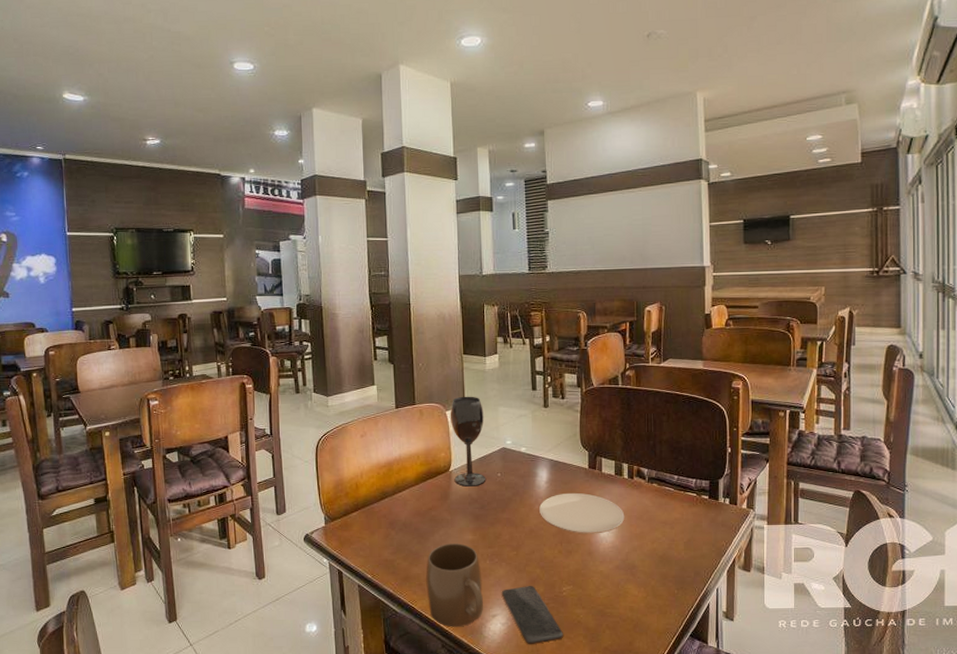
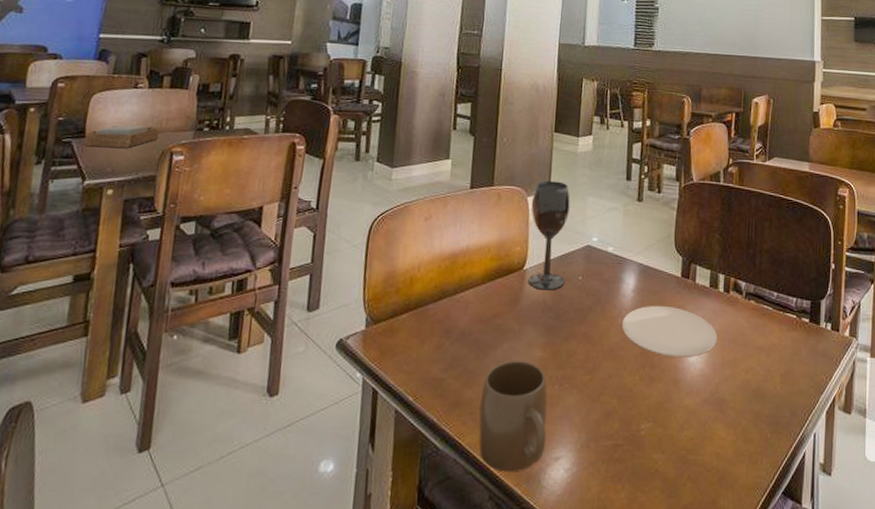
napkin holder: none [79,379,136,400] -> present [84,124,160,149]
smartphone: present [501,585,564,645] -> none [568,419,638,500]

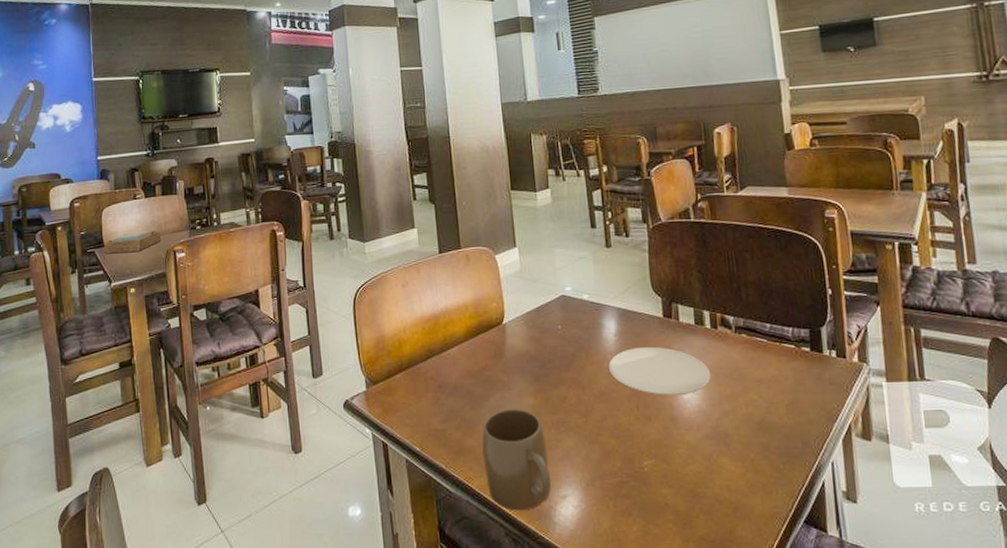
wine glass: present [528,180,571,290] -> none [499,237,545,342]

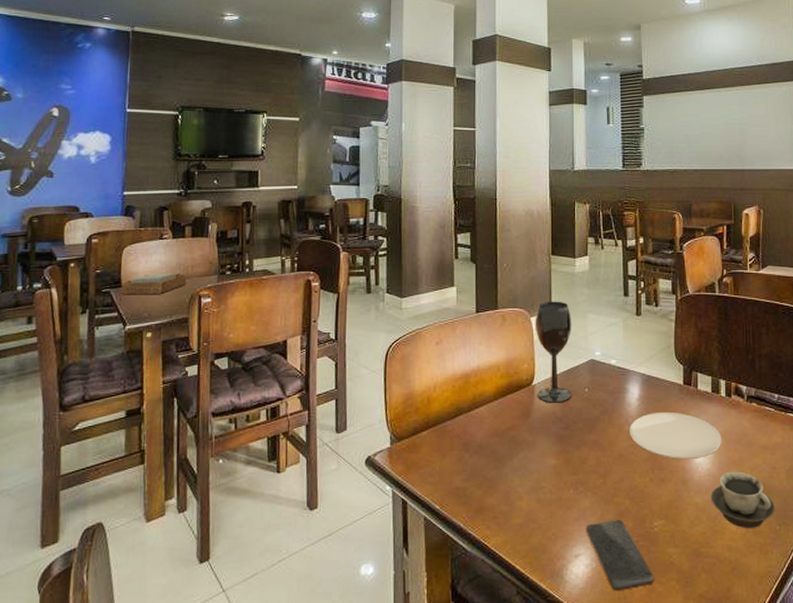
mug: present [482,409,551,511] -> none [502,469,565,570]
wine glass: none [499,237,545,342] -> present [535,301,573,403]
smartphone: none [571,459,650,533] -> present [585,519,655,591]
cup: none [703,407,777,467] -> present [710,471,775,528]

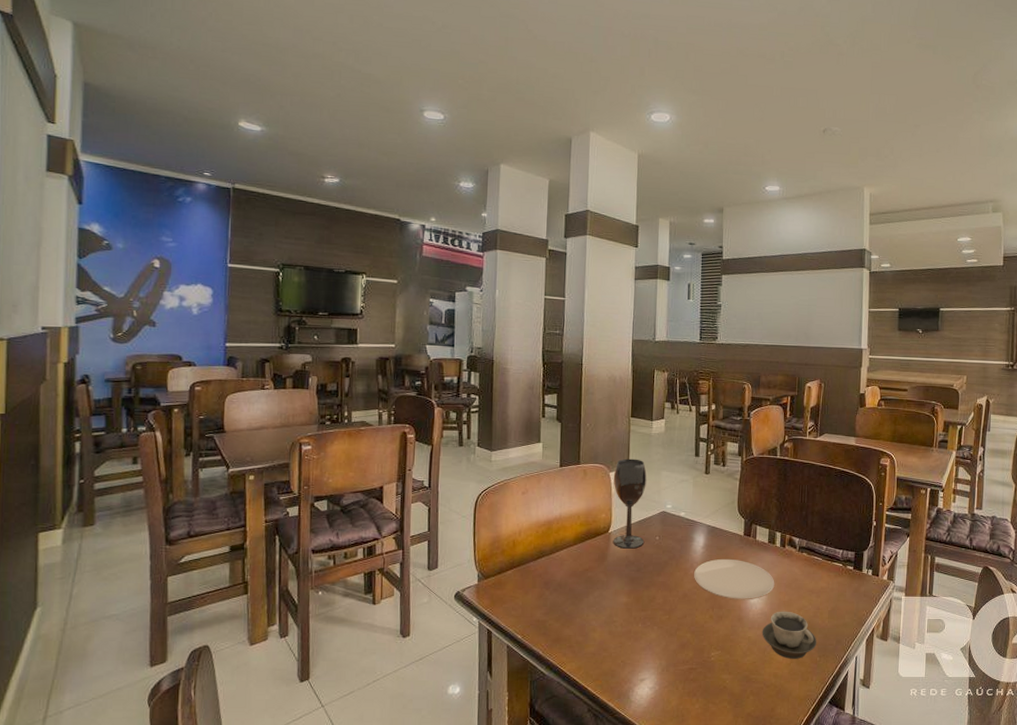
napkin holder: present [121,273,187,295] -> none [224,421,288,441]
smartphone: present [585,519,655,591] -> none [651,649,710,710]

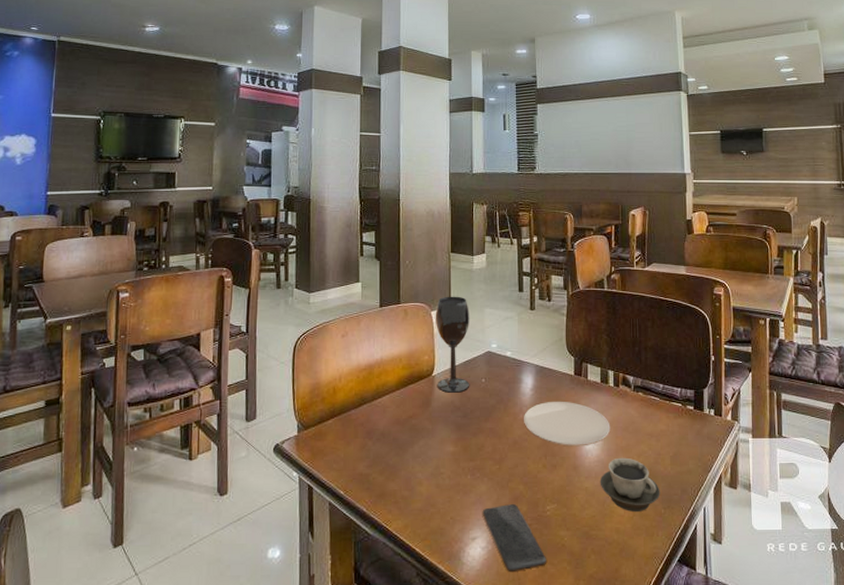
smartphone: none [651,649,710,710] -> present [482,503,547,573]

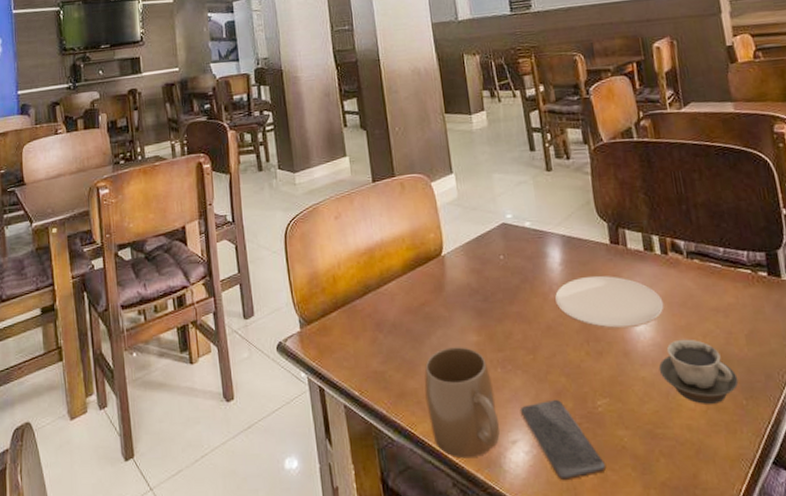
mug: none [402,456,462,552] -> present [424,347,500,459]
wine glass: present [435,296,471,393] -> none [436,162,487,274]

